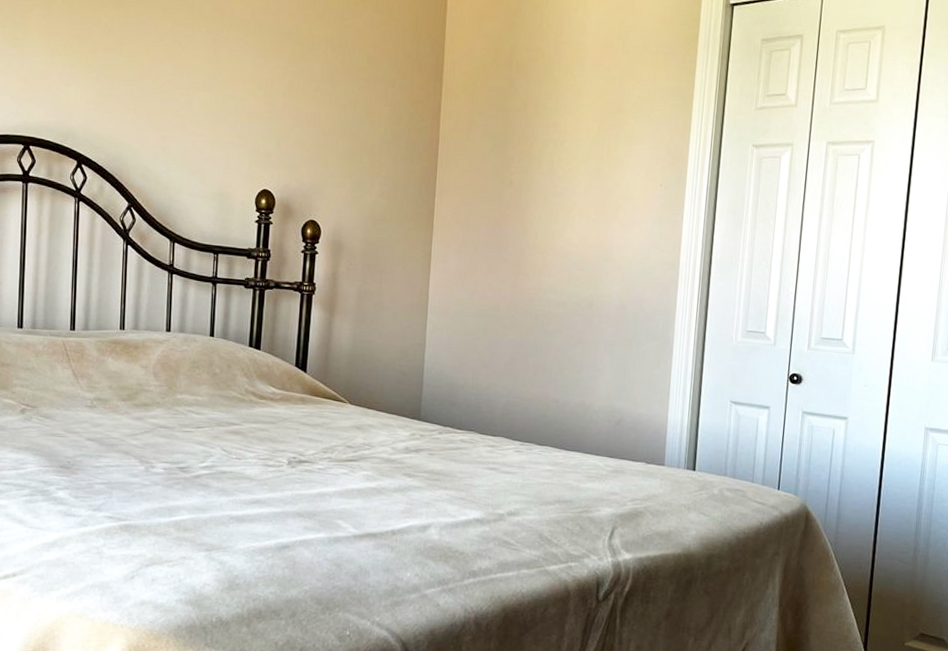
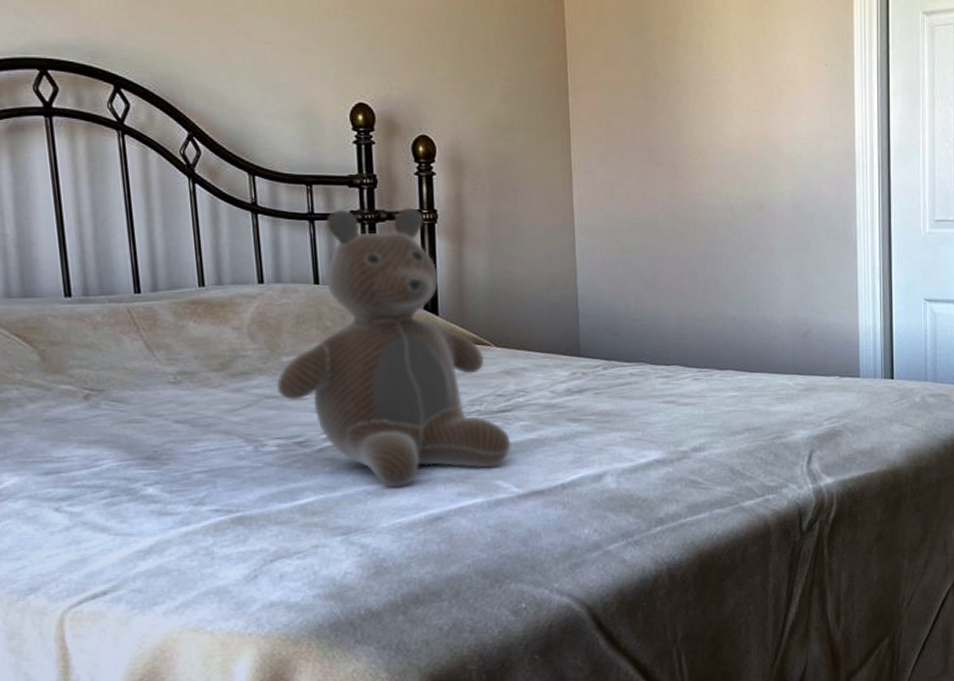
stuffed animal: none [169,276,354,516] -> present [276,207,512,487]

